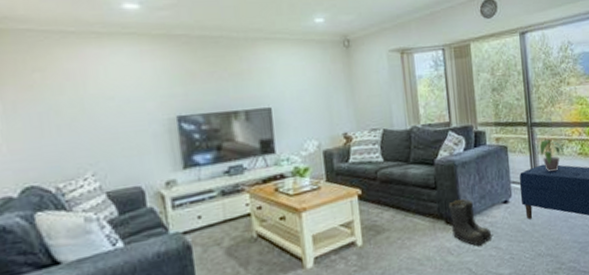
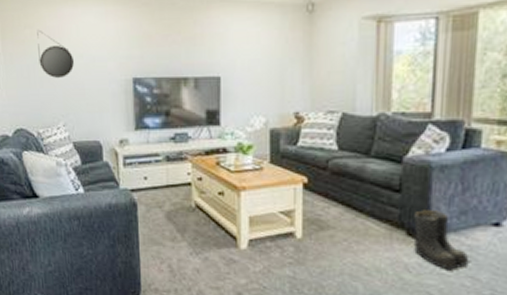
home mirror: none [50,72,104,125] -> present [37,29,75,79]

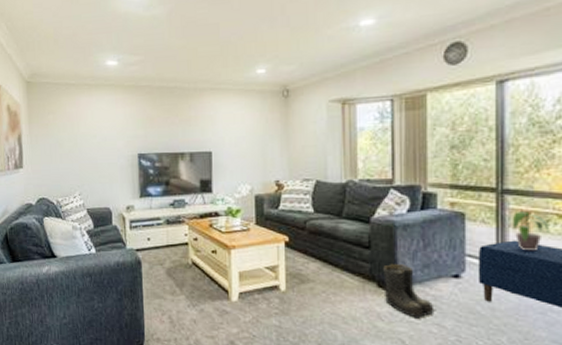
home mirror: present [37,29,75,79] -> none [58,115,90,156]

